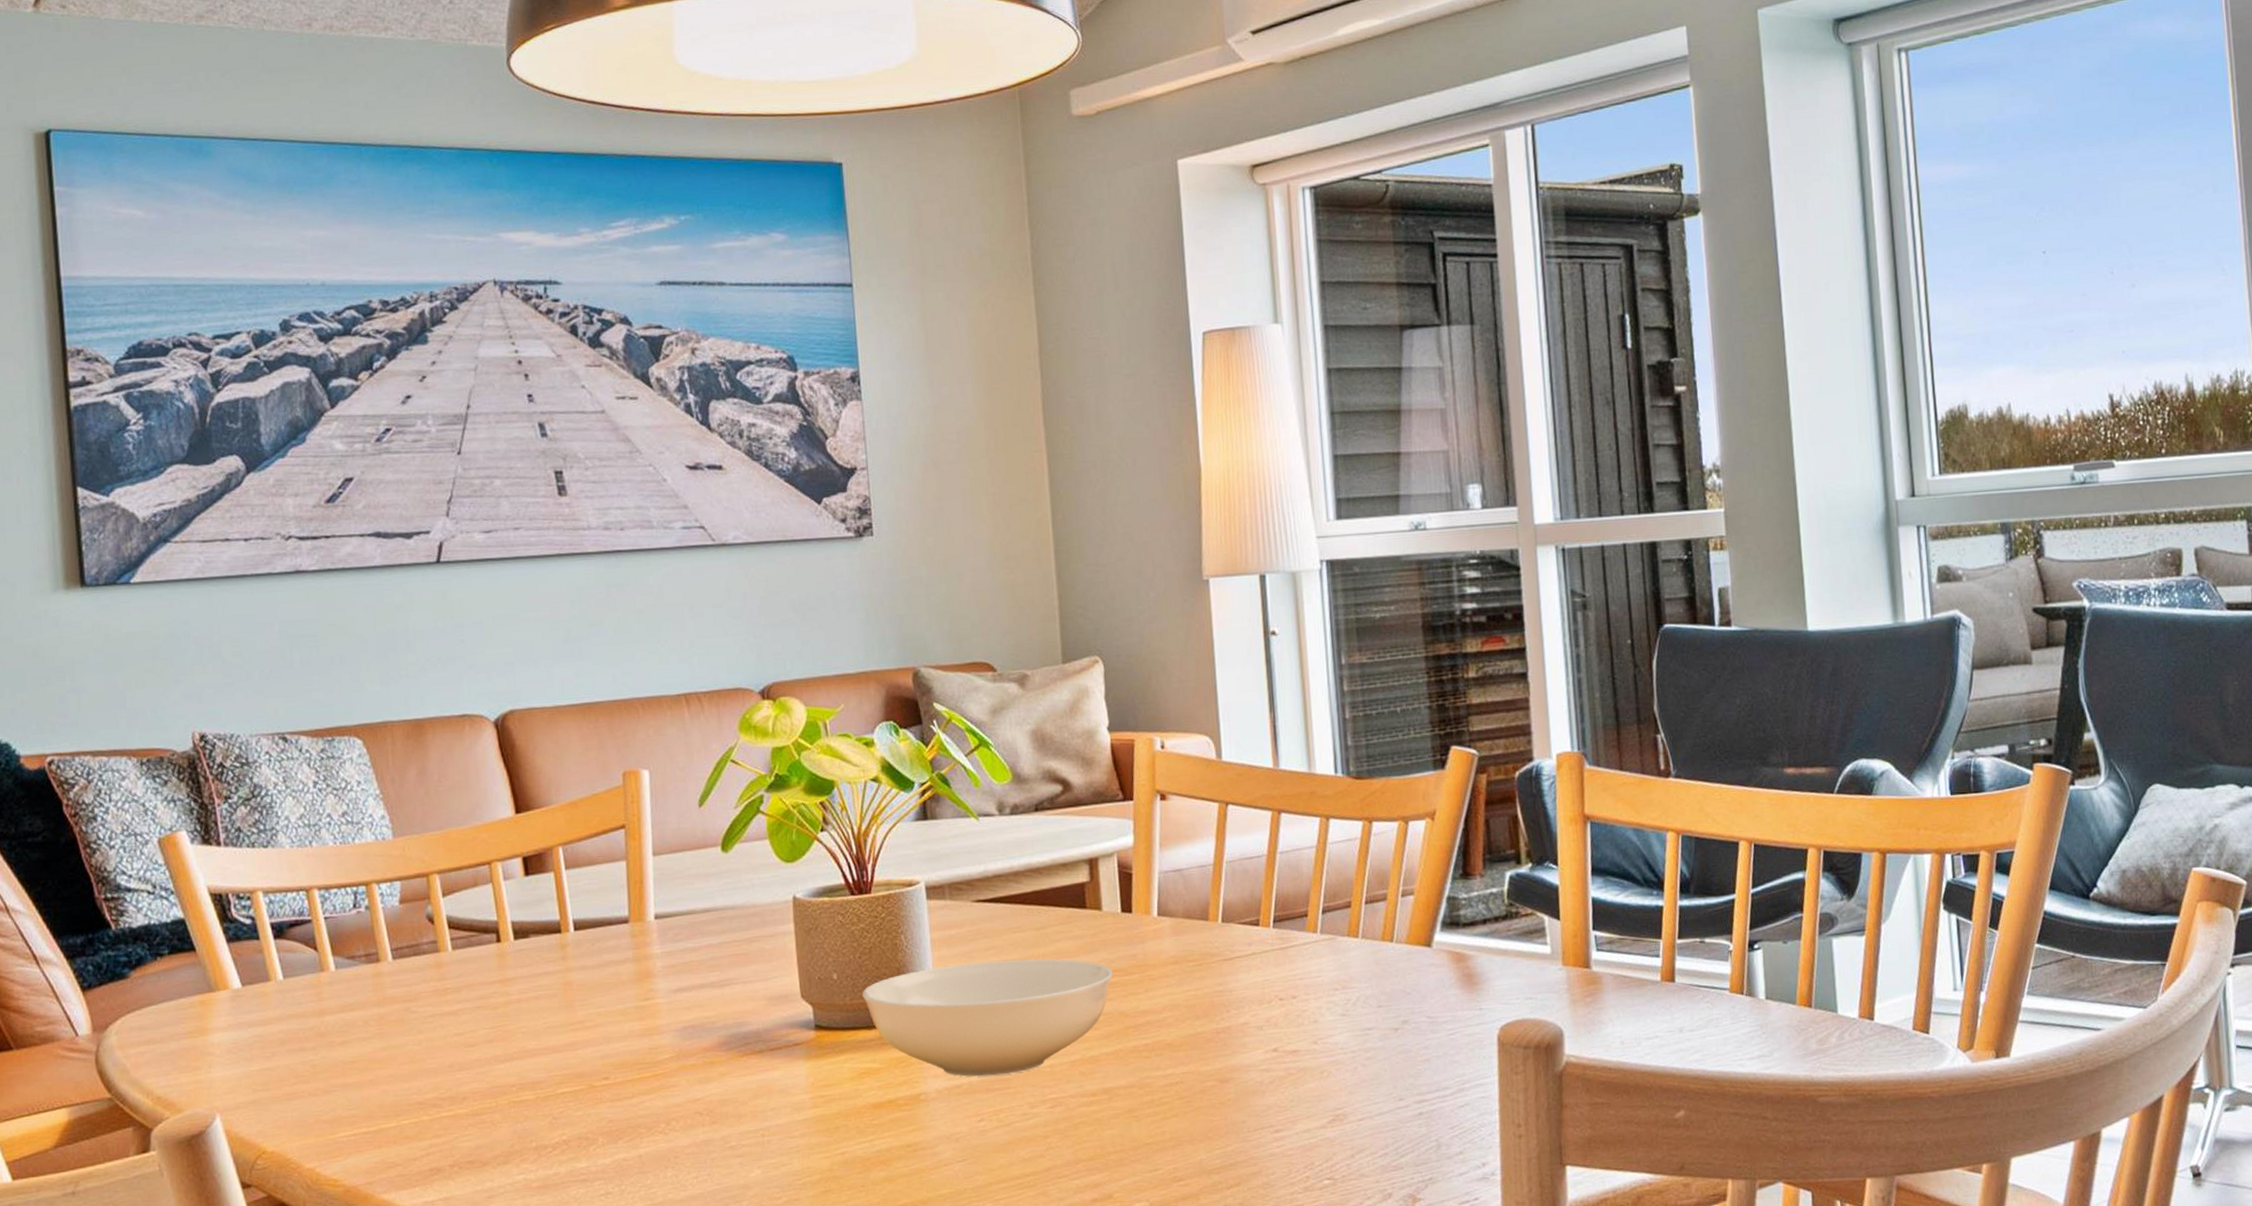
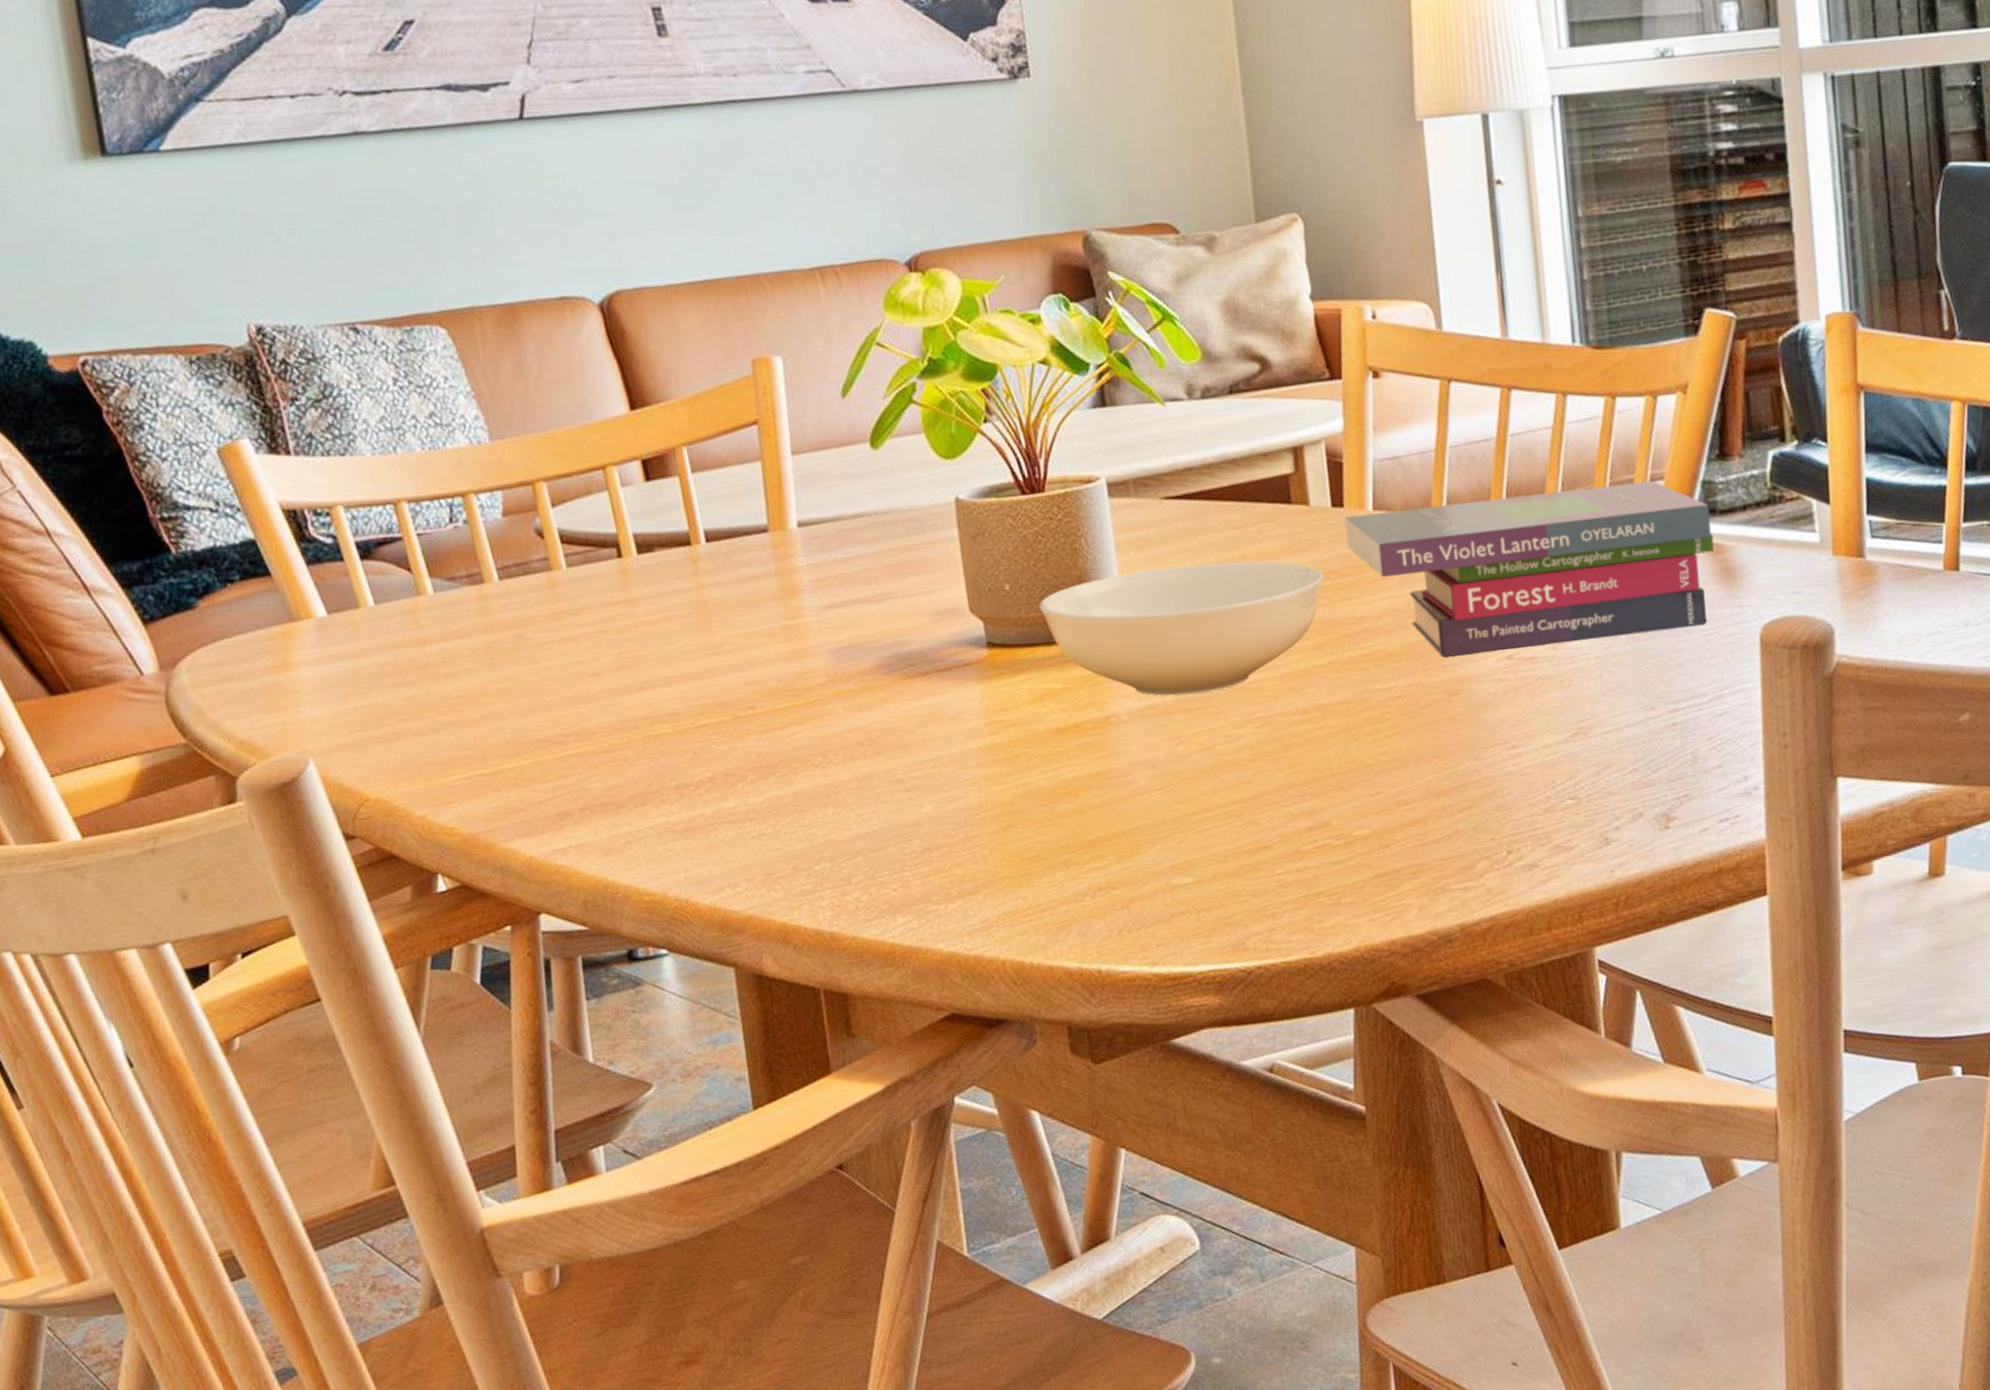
books: none [1132,896,1457,1048] -> present [1344,481,1714,657]

